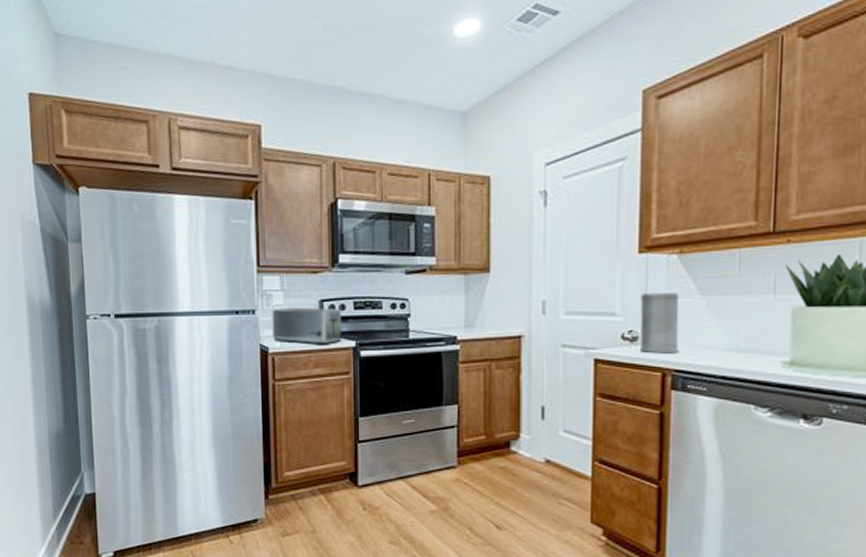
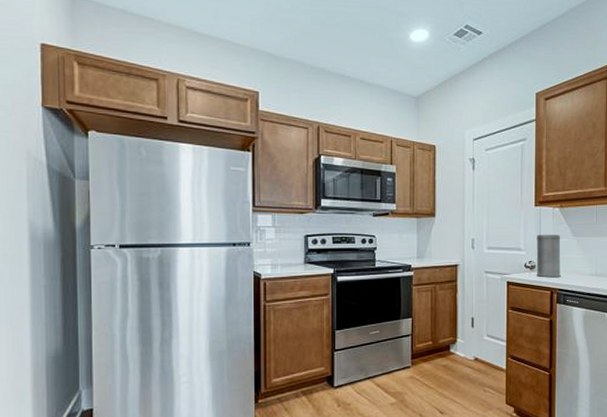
toaster: present [272,307,342,345] -> none [264,241,323,272]

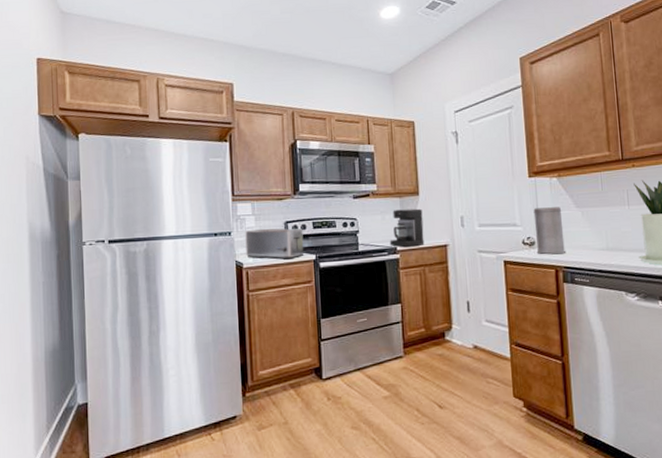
toaster: none [264,241,323,272] -> present [245,228,304,260]
coffee maker: none [405,229,437,266] -> present [389,208,425,248]

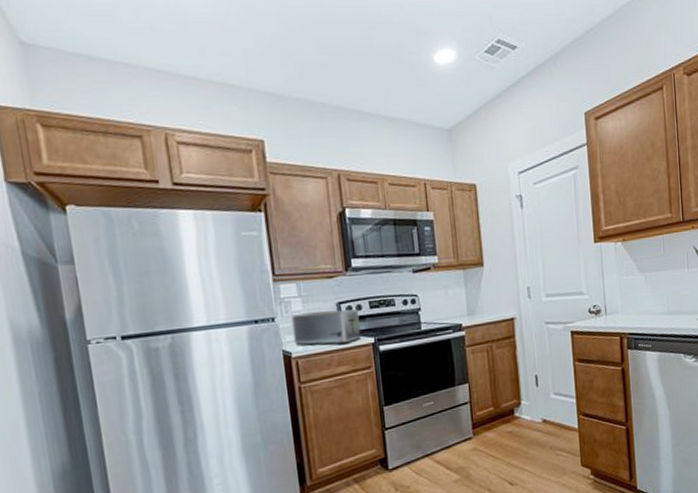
coffee maker: present [389,208,425,248] -> none [454,280,491,324]
canister: present [533,207,565,255] -> none [599,272,629,323]

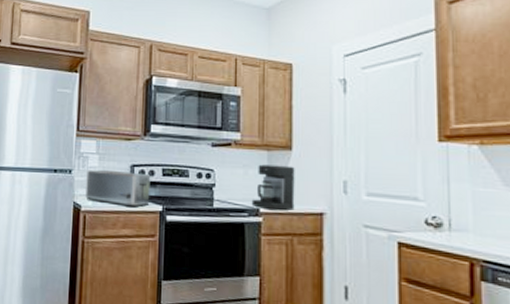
coffee maker: none [454,280,491,324] -> present [251,164,295,211]

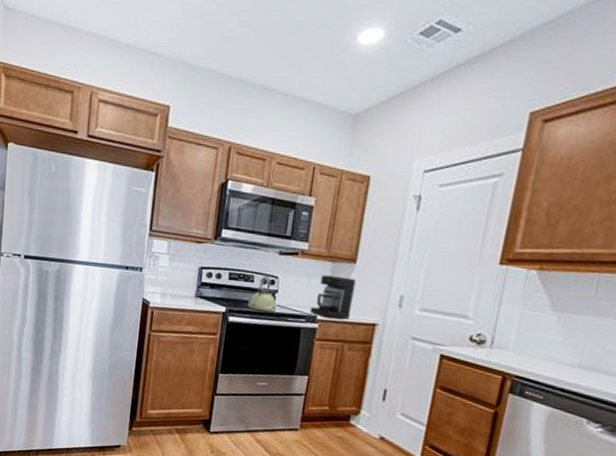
toaster: present [85,169,151,208] -> none [154,269,218,308]
kettle: none [184,170,217,208] -> present [247,276,277,313]

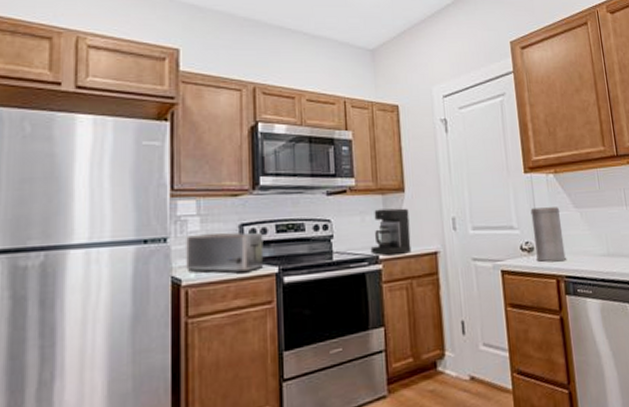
toaster: none [154,269,218,308] -> present [186,232,264,274]
kettle: present [247,276,277,313] -> none [302,222,336,264]
canister: none [484,302,533,361] -> present [530,207,566,263]

